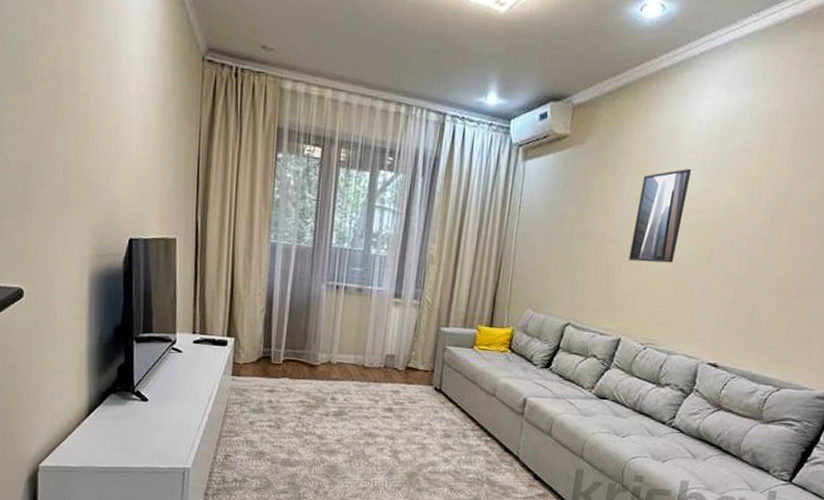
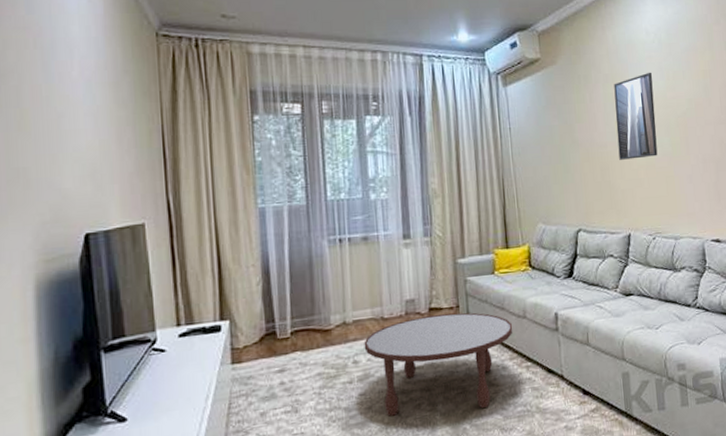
coffee table: none [343,372,481,467] -> present [364,312,513,417]

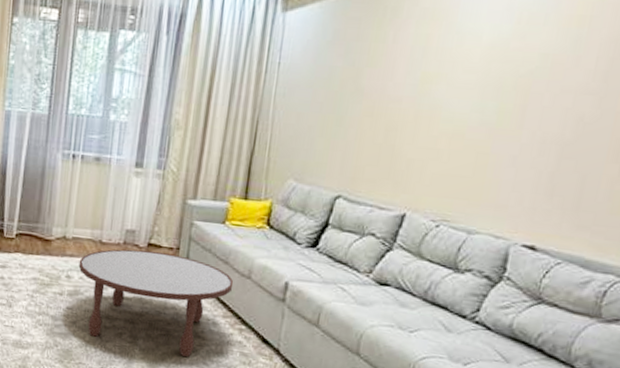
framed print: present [614,72,658,160] -> none [415,10,495,124]

